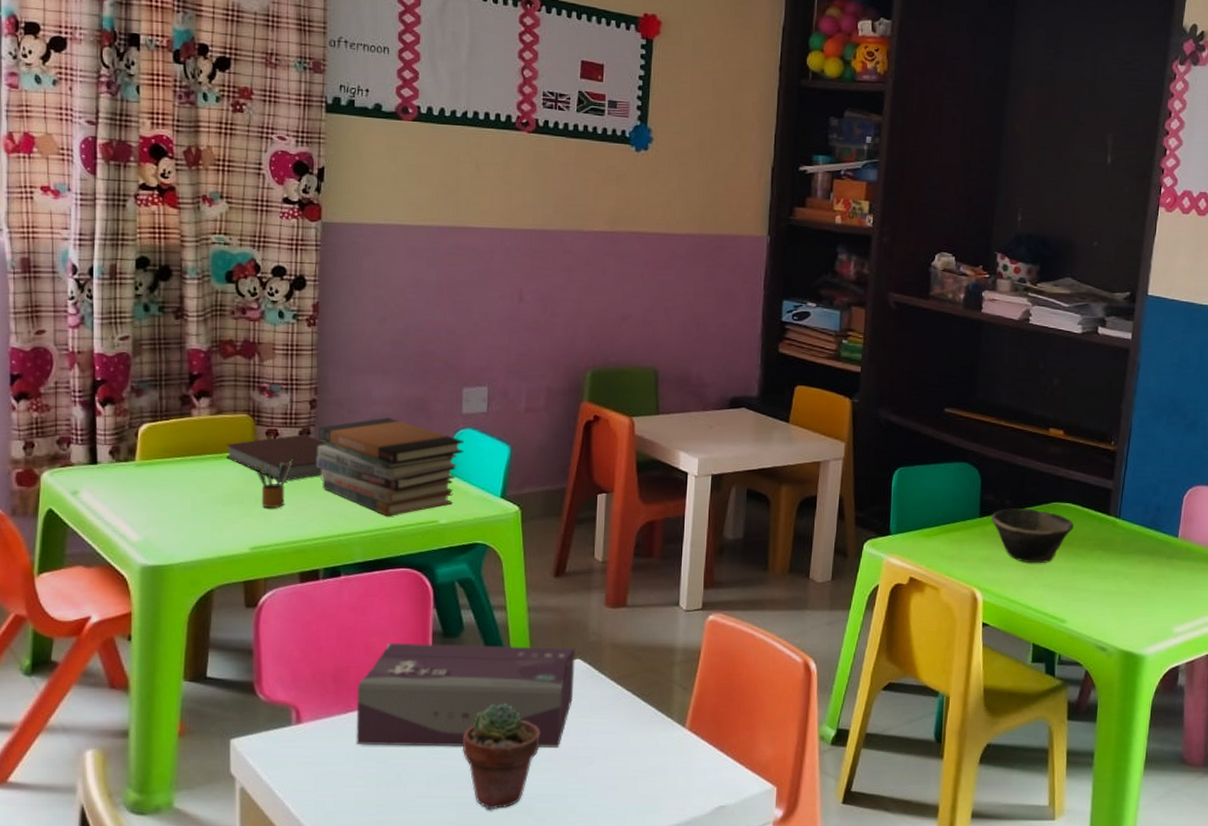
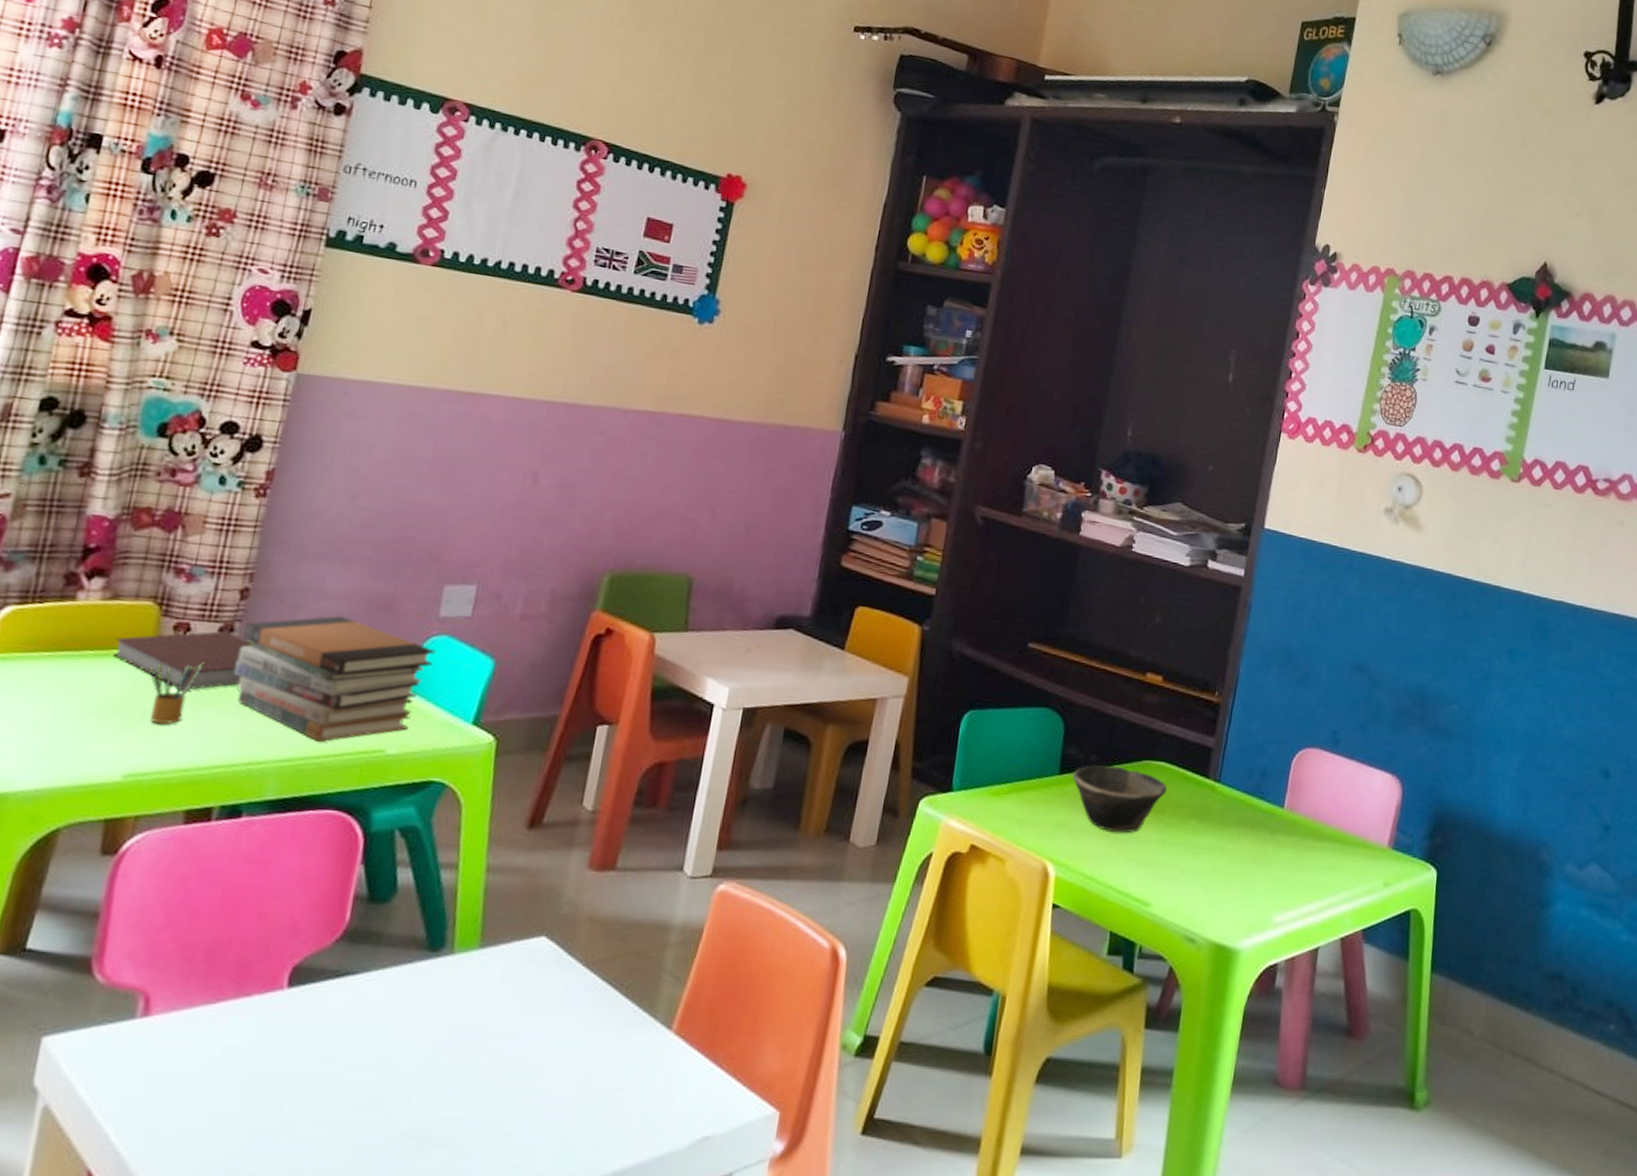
tissue box: present [356,642,576,748] -> none [222,908,542,1055]
potted succulent: present [462,702,540,811] -> none [368,992,480,1142]

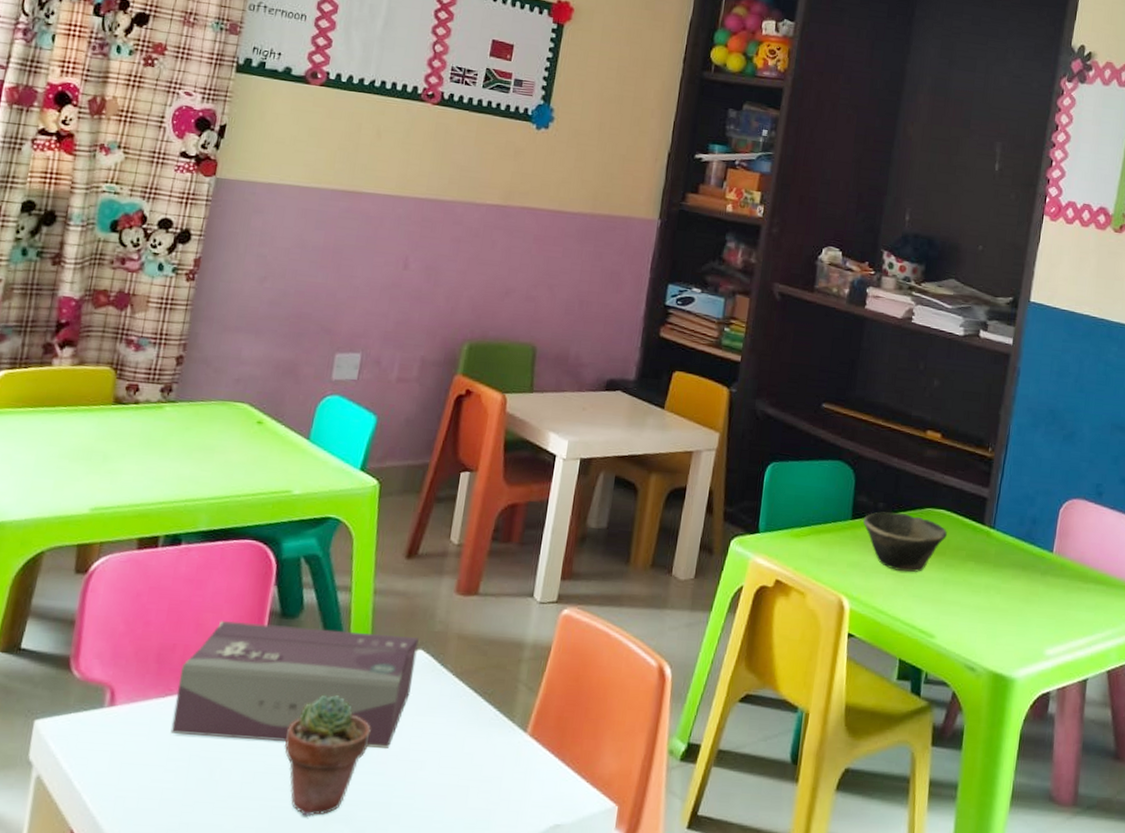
notebook: present [112,631,253,690] -> none [80,391,187,439]
pencil box: present [149,661,205,725] -> none [108,415,150,468]
tissue box: none [222,908,542,1055] -> present [170,620,420,748]
book stack: present [234,615,436,742] -> none [173,379,330,483]
potted succulent: none [368,992,480,1142] -> present [284,694,371,817]

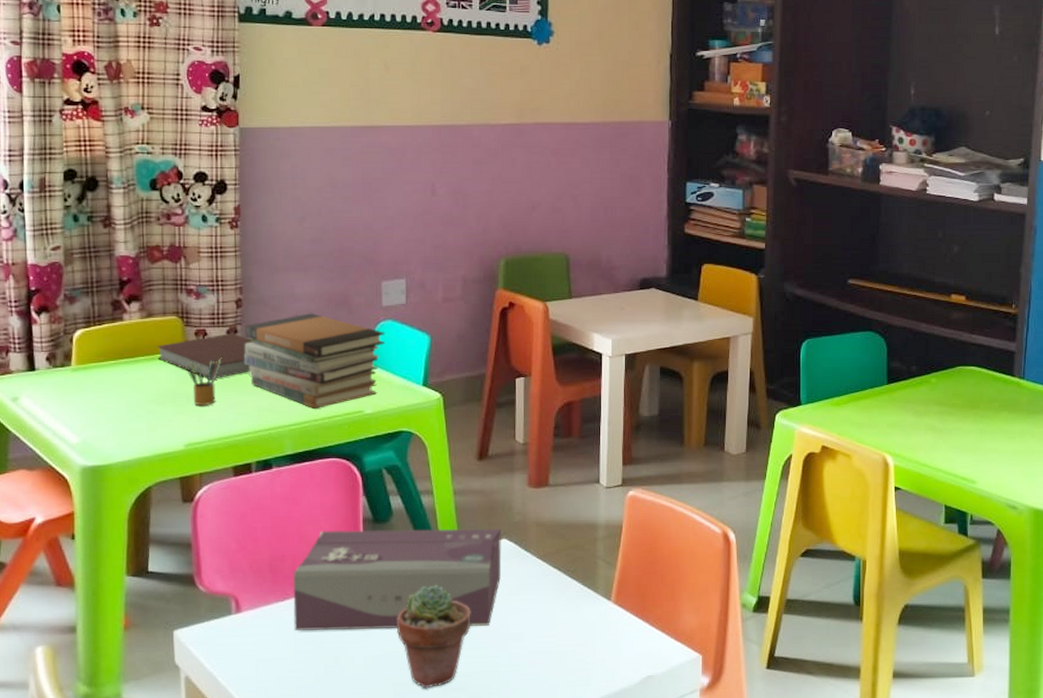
notebook: none [80,391,187,439] -> present [157,333,253,380]
pencil box: none [108,415,150,468] -> present [185,356,222,406]
book stack: none [173,379,330,483] -> present [244,313,386,409]
bowl: present [862,511,947,573] -> none [898,374,979,427]

